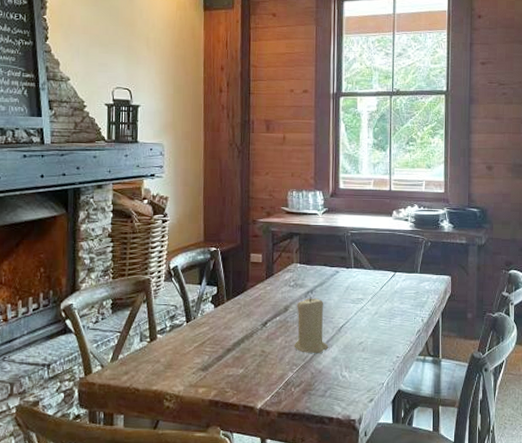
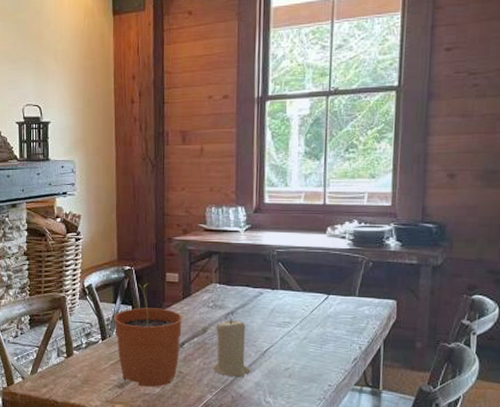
plant pot: none [199,264,265,368] -> present [114,283,182,387]

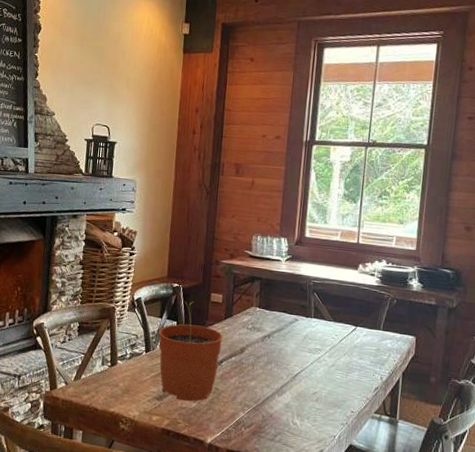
candle: present [213,319,251,378] -> none [247,341,282,399]

